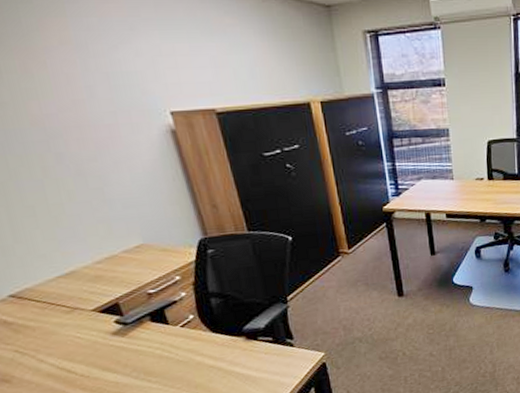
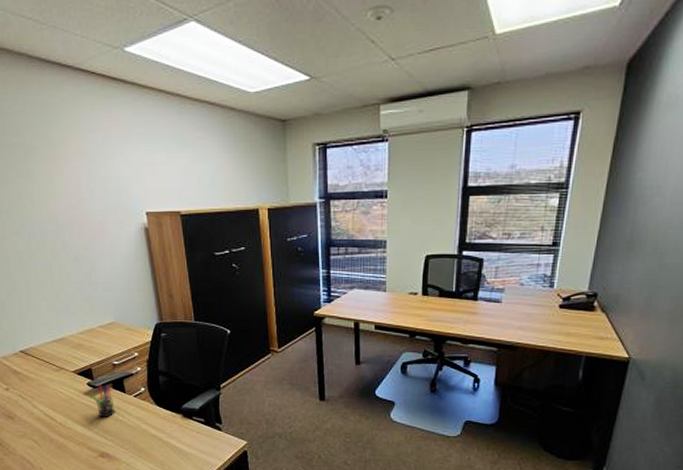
pen holder: none [121,319,158,359] -> present [90,385,115,418]

